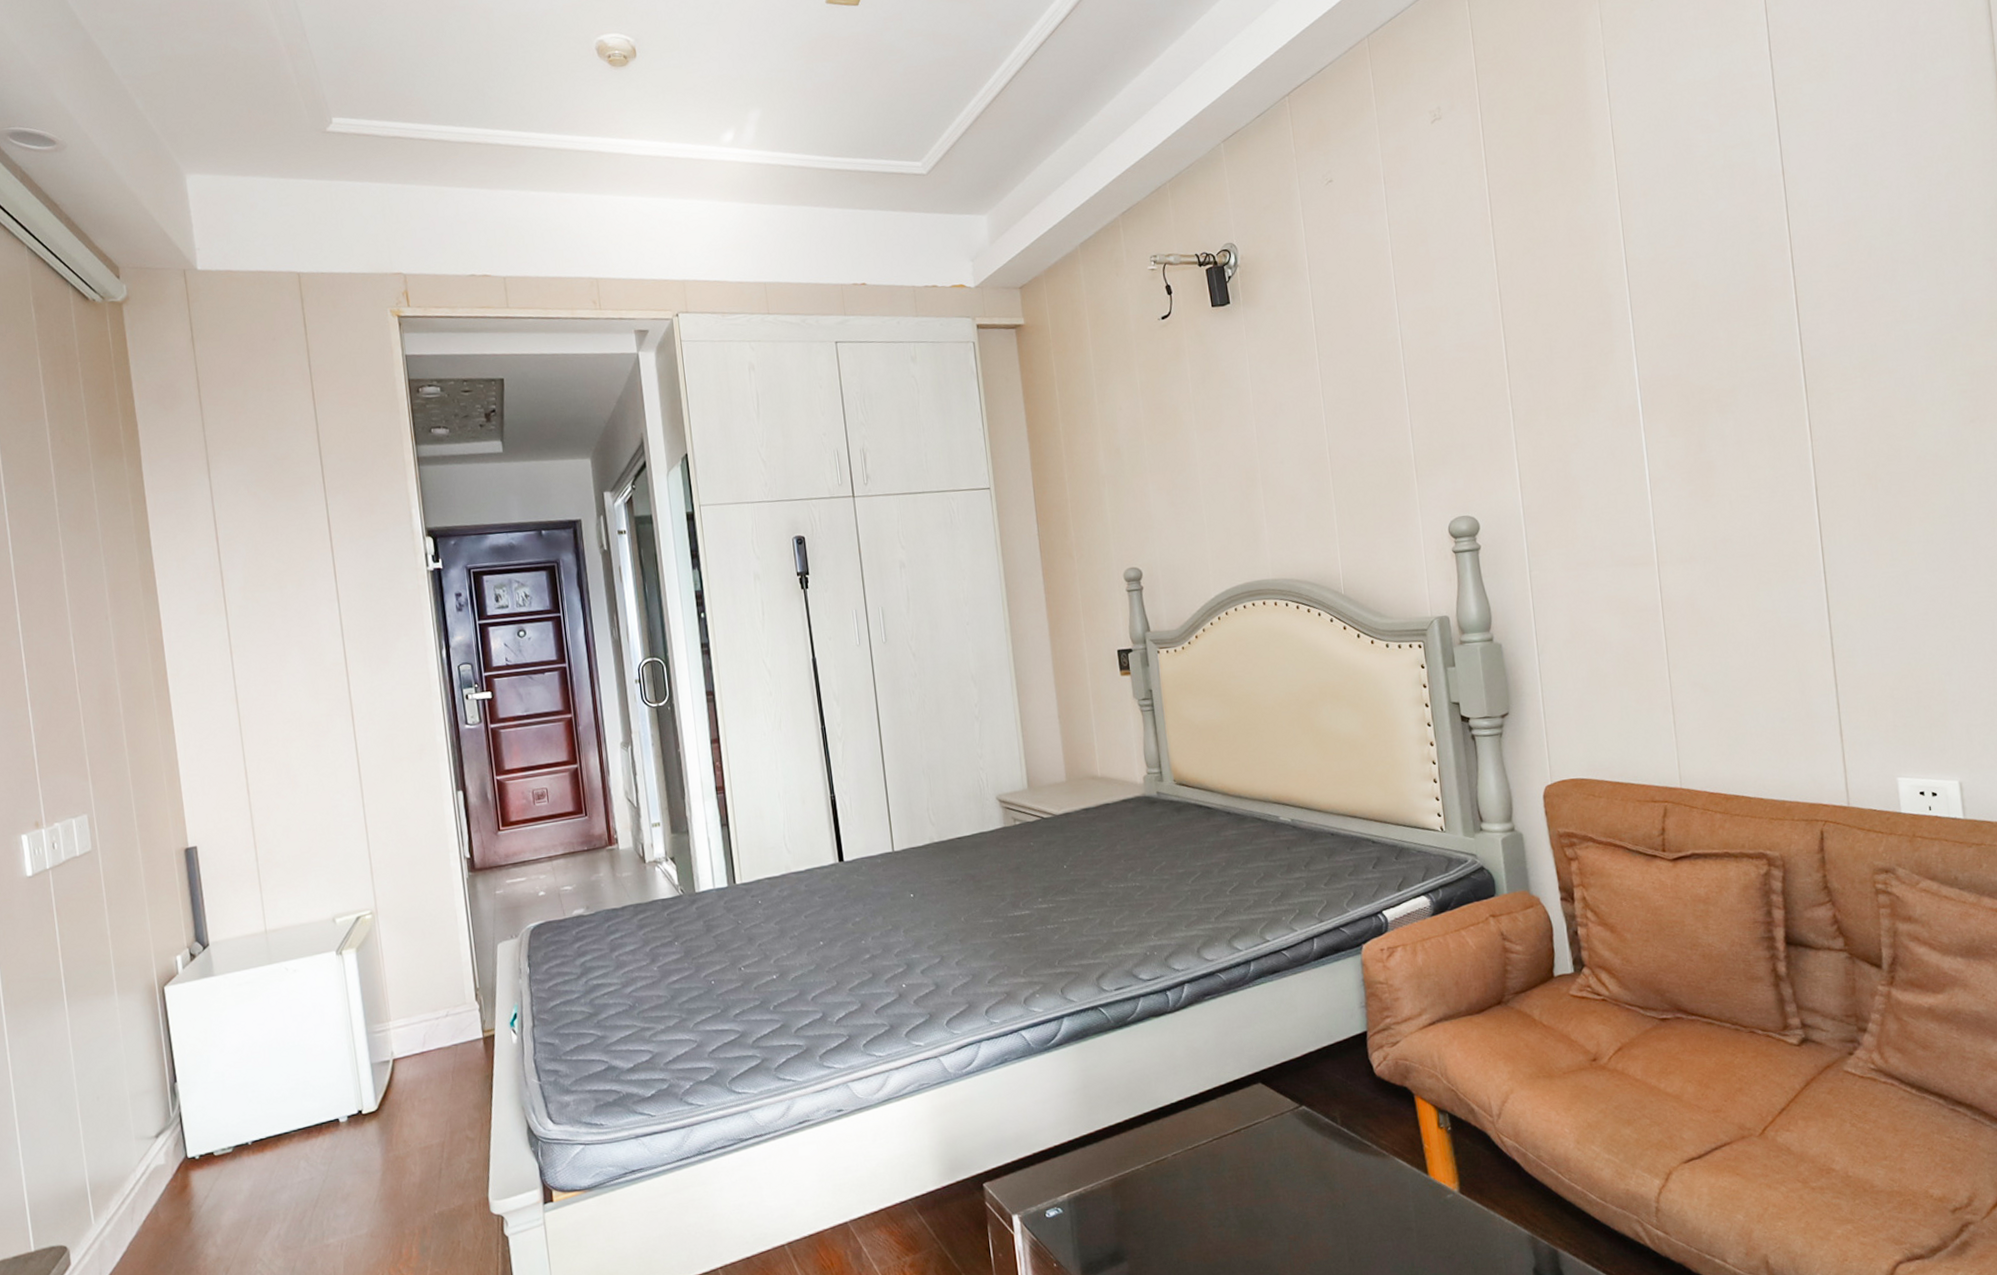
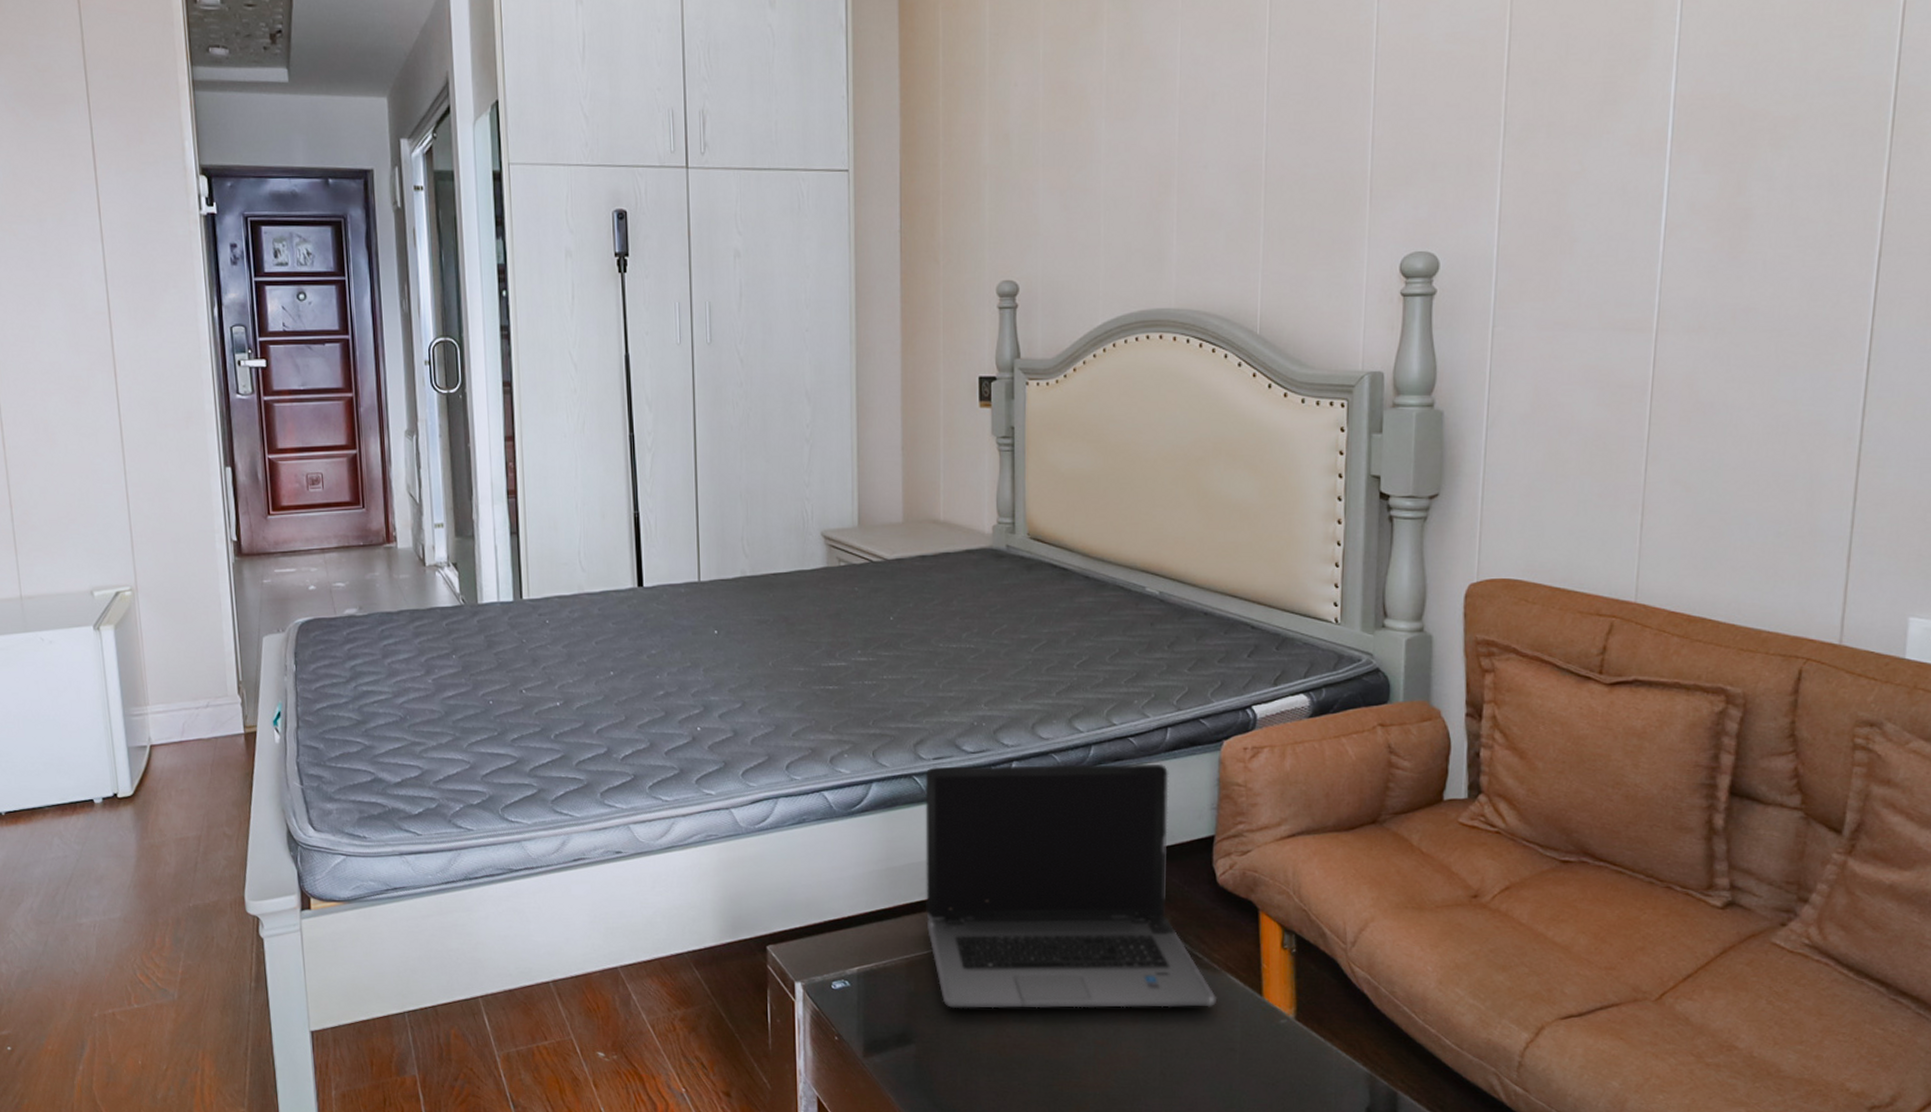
laptop computer: none [1109,971,1390,1222] -> present [925,763,1218,1009]

